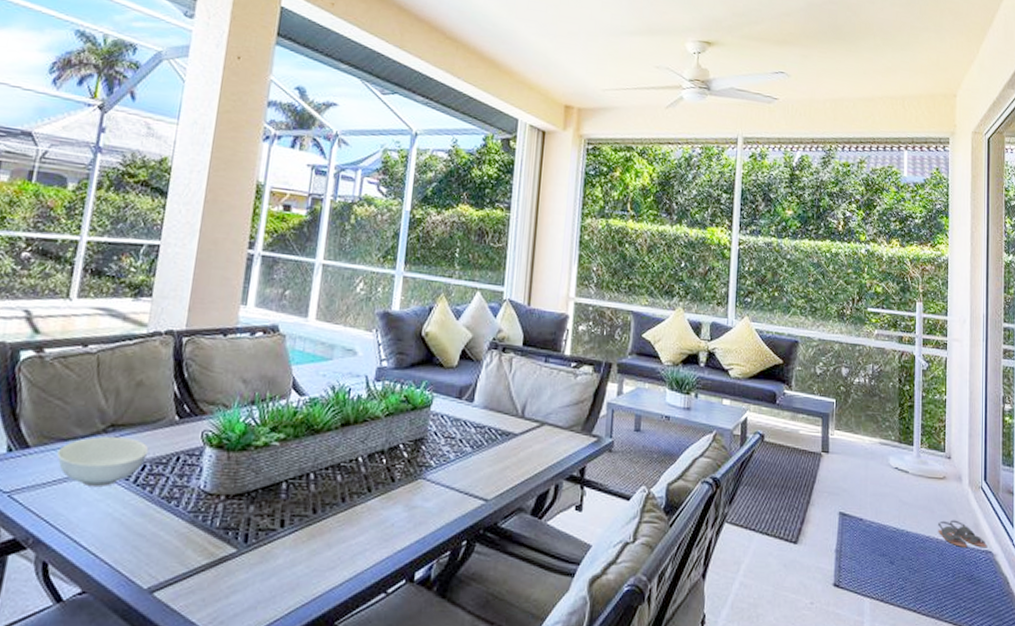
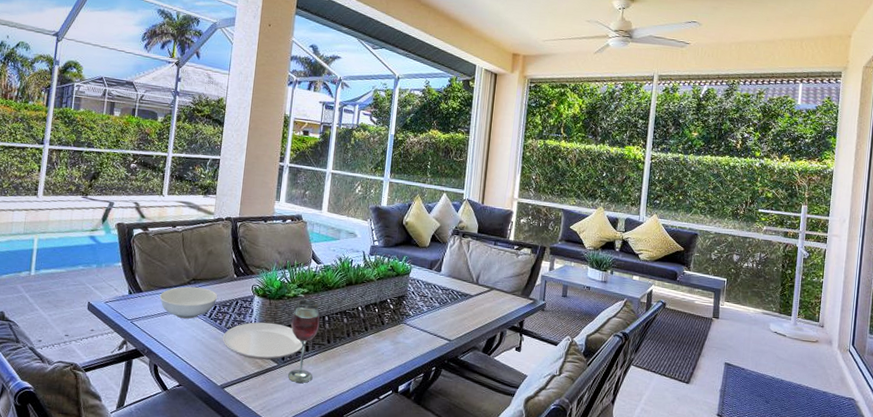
plate: none [153,486,275,545] -> present [222,322,302,360]
wineglass: none [252,448,303,578] -> present [288,299,321,384]
sandal: present [938,519,988,548] -> none [808,373,851,396]

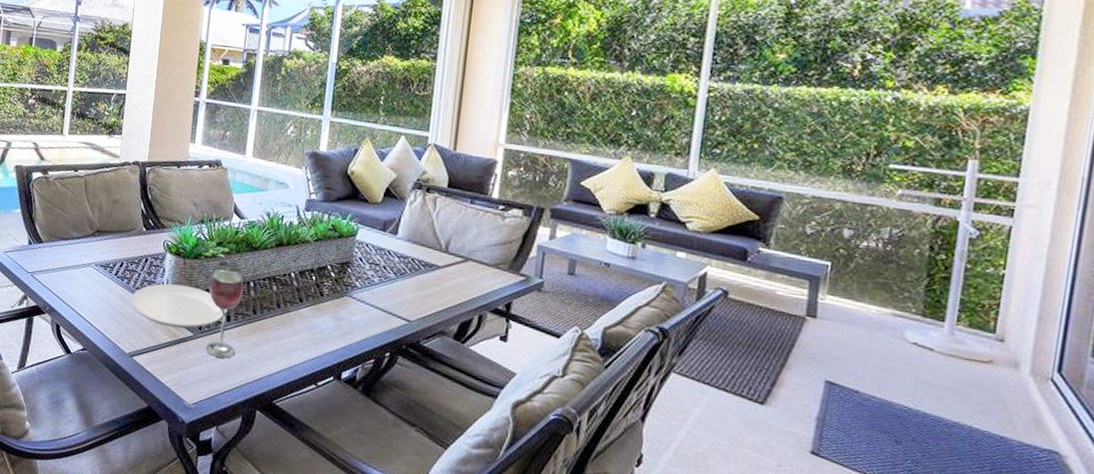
bowl: present [160,286,218,319] -> none [61,238,125,276]

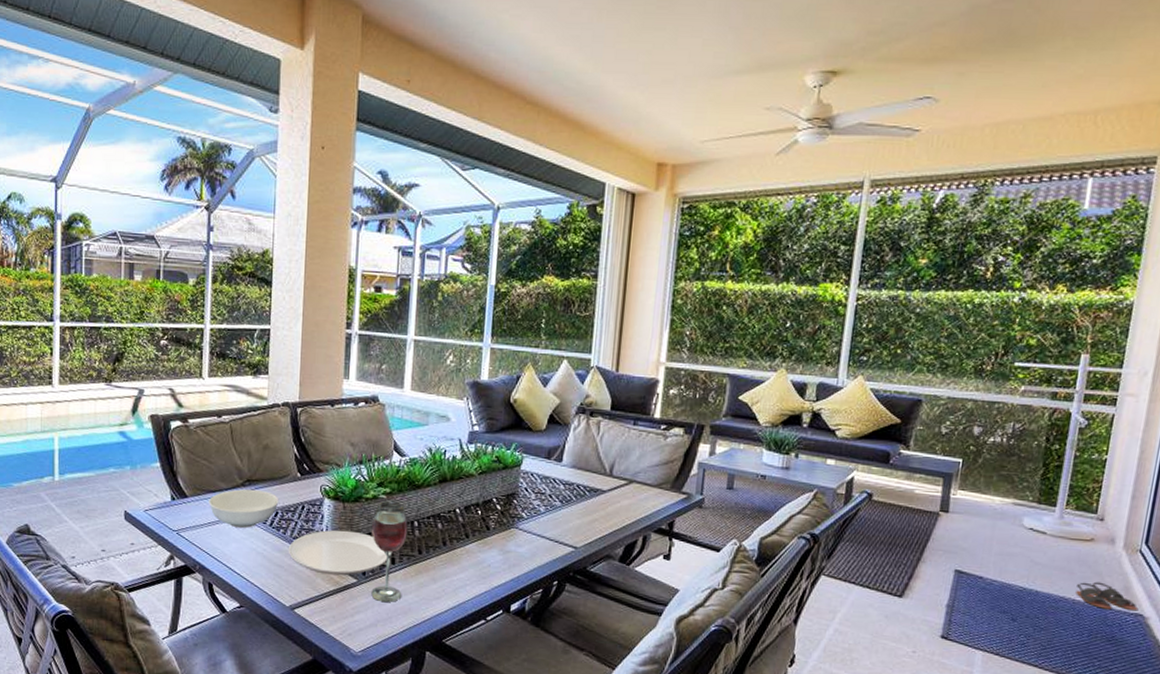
bowl: none [61,238,125,276] -> present [209,489,279,528]
sandal: none [973,408,1053,448] -> present [1076,581,1139,611]

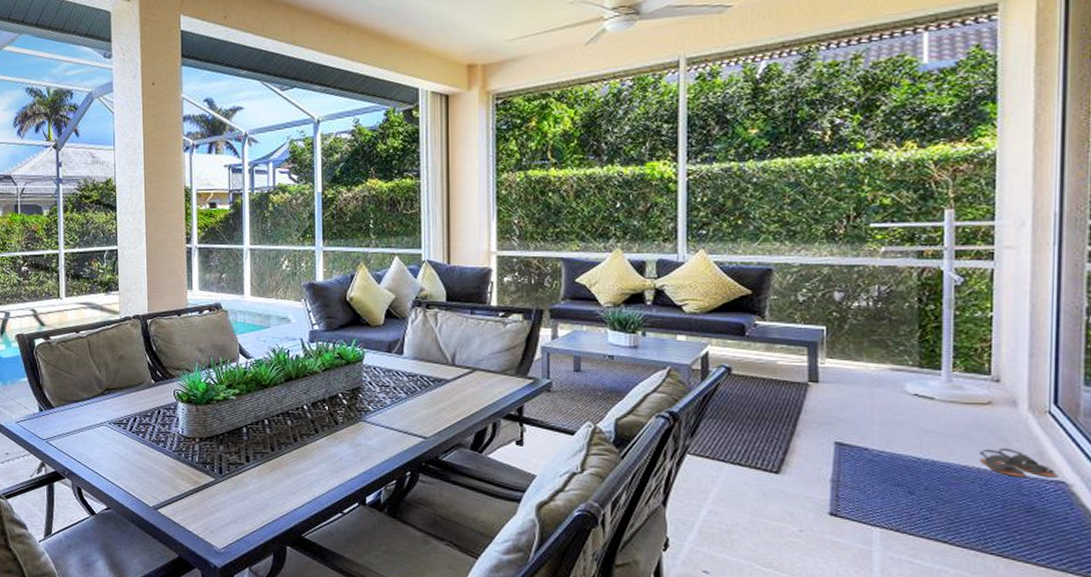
bowl: present [209,489,279,528] -> none [73,397,137,434]
plate: present [288,530,387,576] -> none [148,431,241,475]
wineglass: present [371,500,408,603] -> none [224,401,259,500]

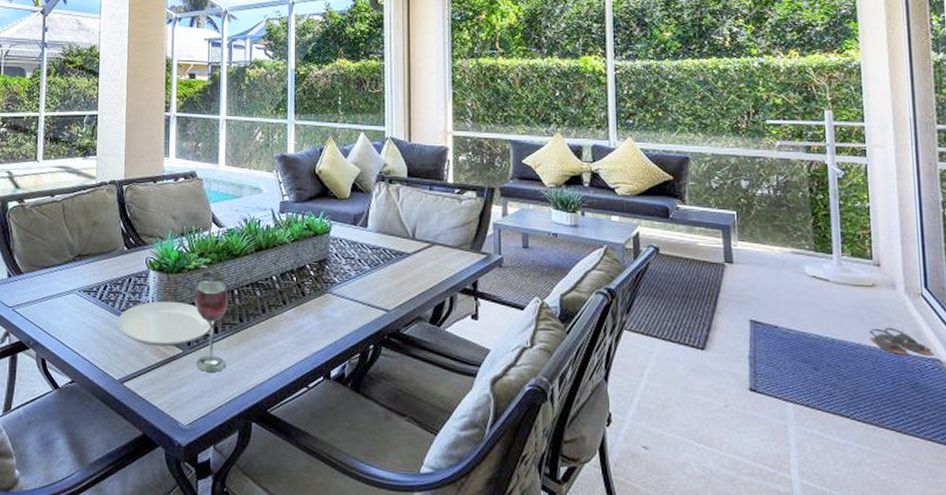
plate: none [148,431,241,475] -> present [116,301,210,347]
wineglass: none [224,401,259,500] -> present [194,270,229,373]

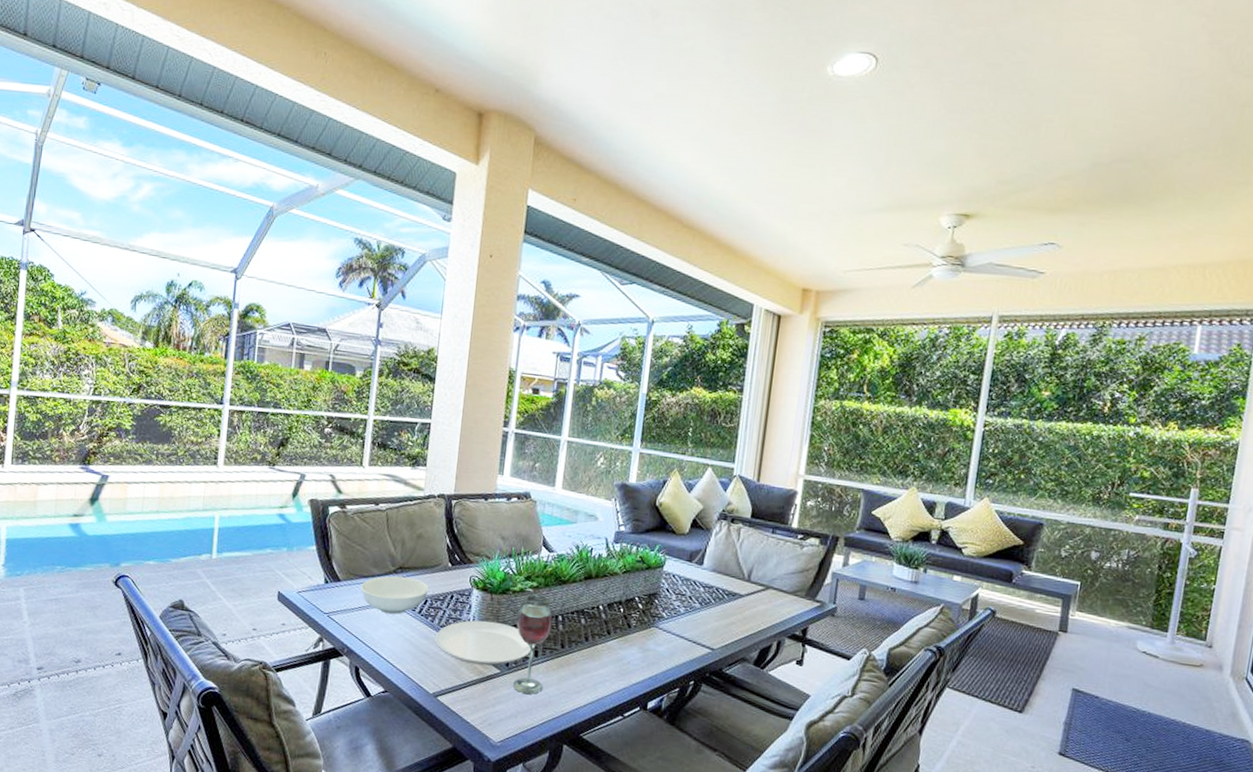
bowl: none [42,263,108,302] -> present [361,575,429,614]
sandal: present [870,327,934,356] -> none [1186,706,1245,737]

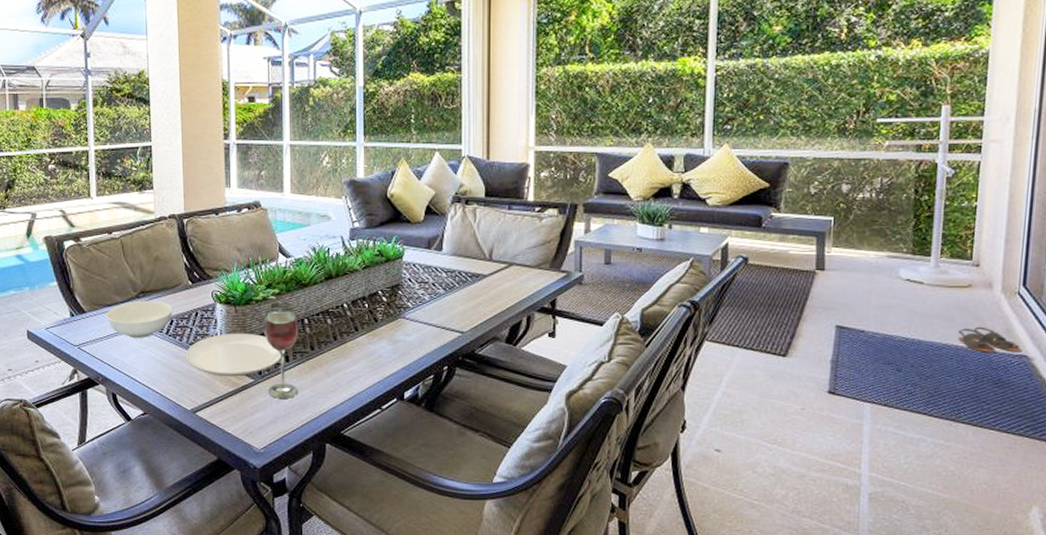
sandal: none [1186,706,1245,737] -> present [958,326,1022,353]

